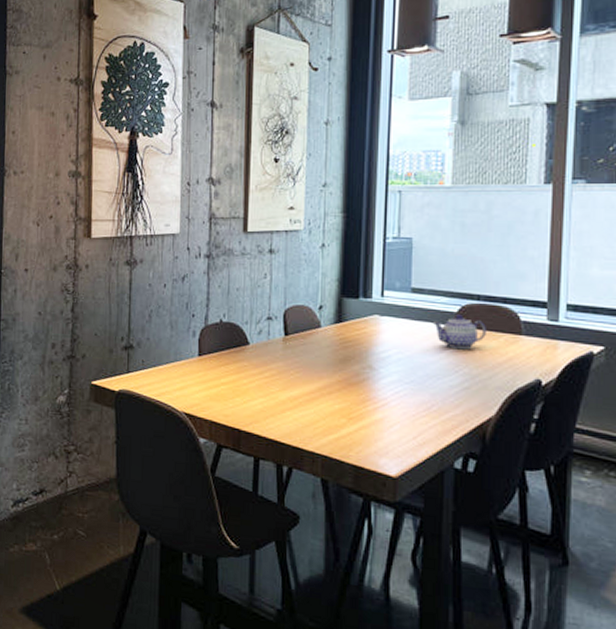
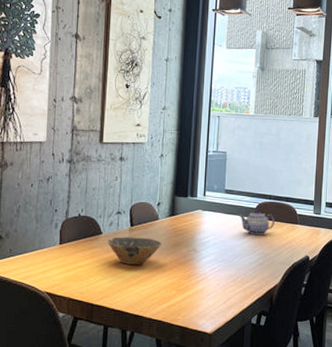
bowl: none [256,348,325,384] -> present [107,237,161,265]

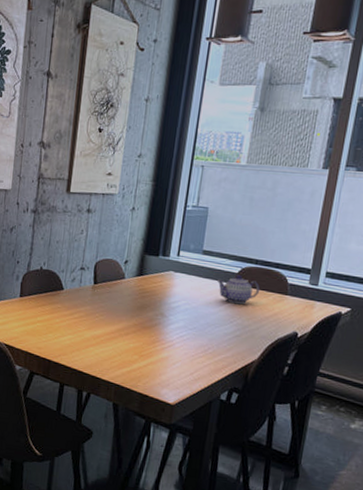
bowl: present [107,237,161,265] -> none [68,294,126,325]

